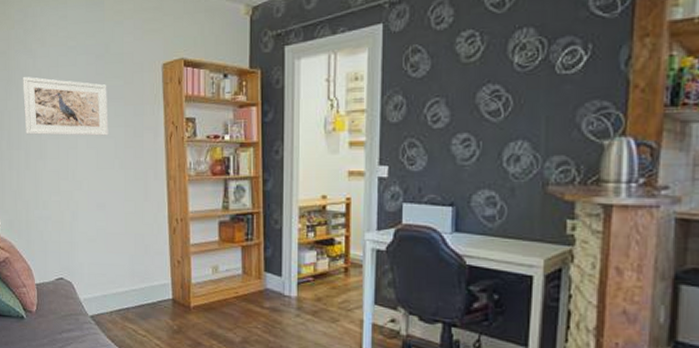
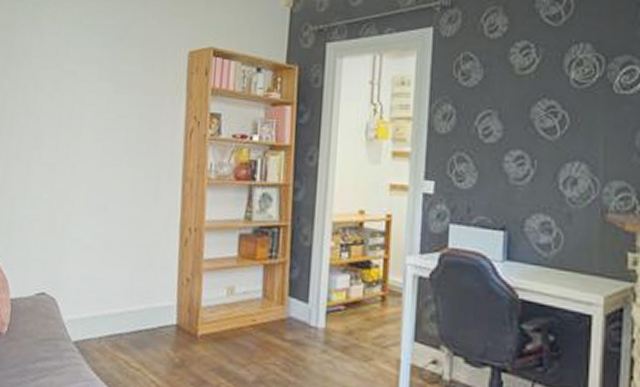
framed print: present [23,77,109,136] -> none [21,55,123,127]

